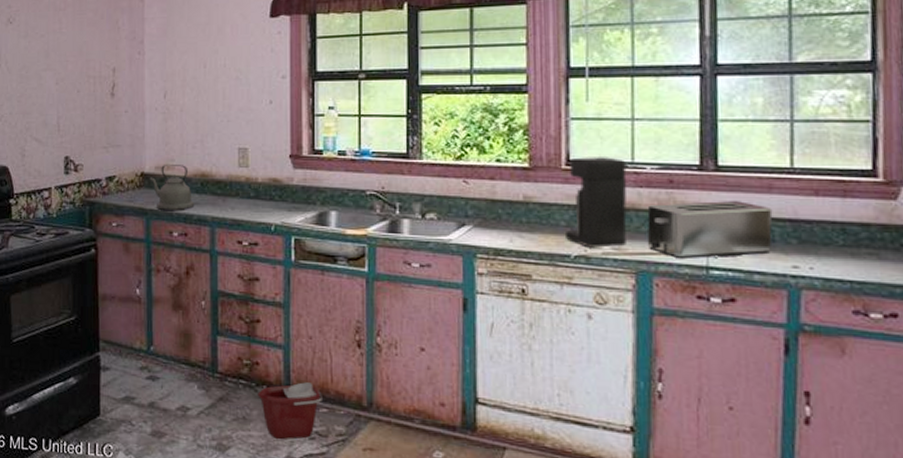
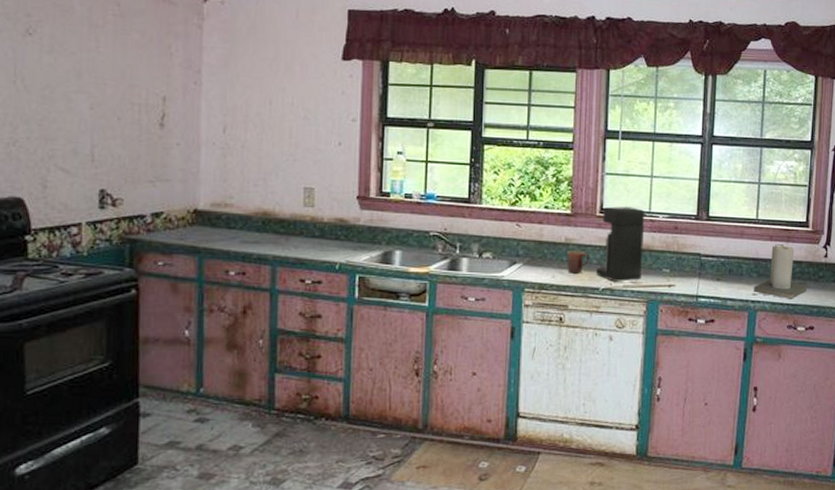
kettle: present [149,163,195,211] -> none [204,201,255,250]
bucket: present [258,382,322,439] -> none [316,411,380,467]
mug: none [526,210,556,238] -> present [566,250,589,274]
toaster: present [646,201,773,260] -> none [656,244,743,290]
paper towel roll: none [794,200,883,275] -> present [754,244,808,300]

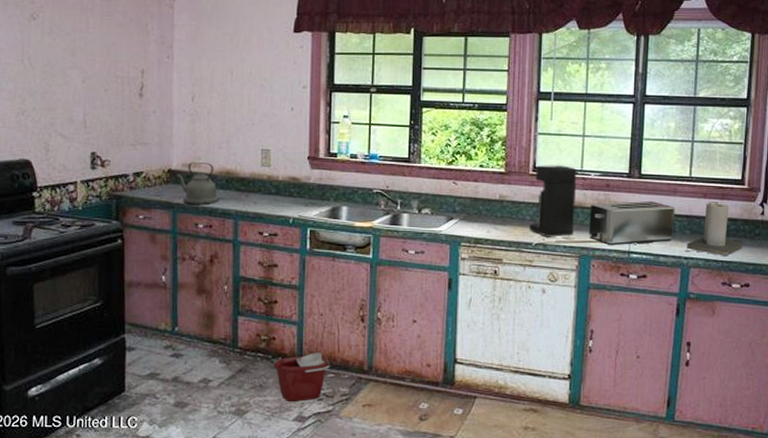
kettle: none [204,201,255,250] -> present [176,161,220,205]
bucket: none [316,411,380,467] -> present [273,353,330,401]
mug: present [566,250,589,274] -> none [501,207,523,229]
toaster: none [656,244,743,290] -> present [588,201,676,246]

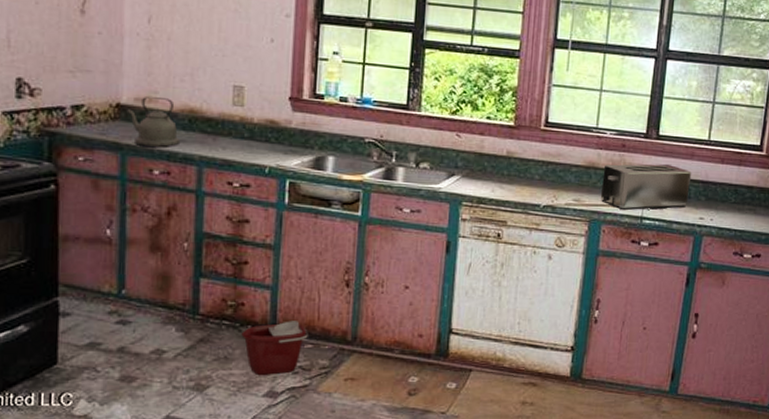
coffee maker: present [530,165,577,238] -> none [538,120,592,200]
paper towel roll: present [687,202,743,257] -> none [701,167,757,226]

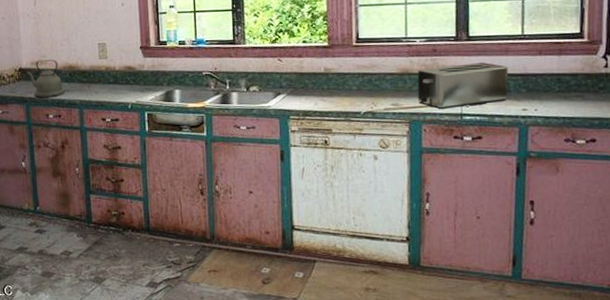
bucket: present [241,321,308,375] -> none [125,225,175,269]

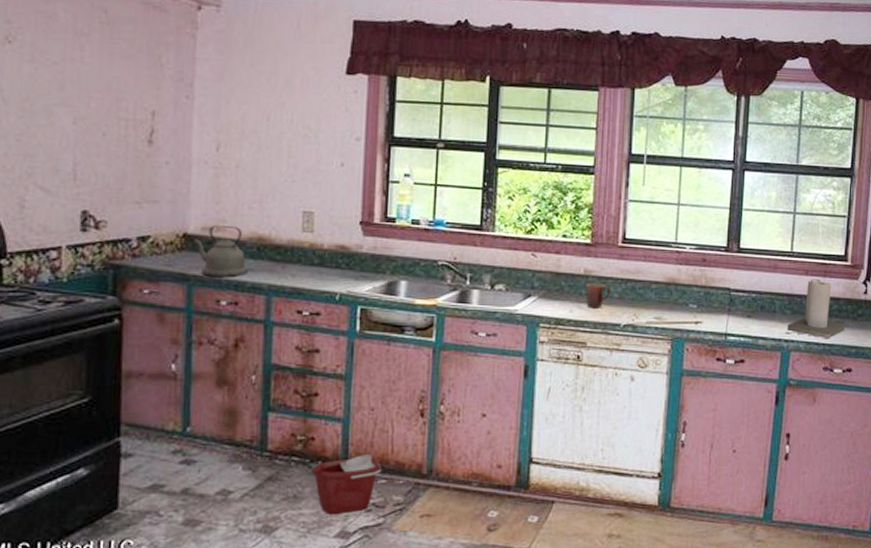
bucket: none [125,225,175,269] -> present [311,455,382,514]
mug: none [327,79,349,100] -> present [585,283,610,308]
toaster: present [417,62,509,110] -> none [682,278,776,328]
paper towel roll: none [523,58,586,113] -> present [787,279,846,339]

